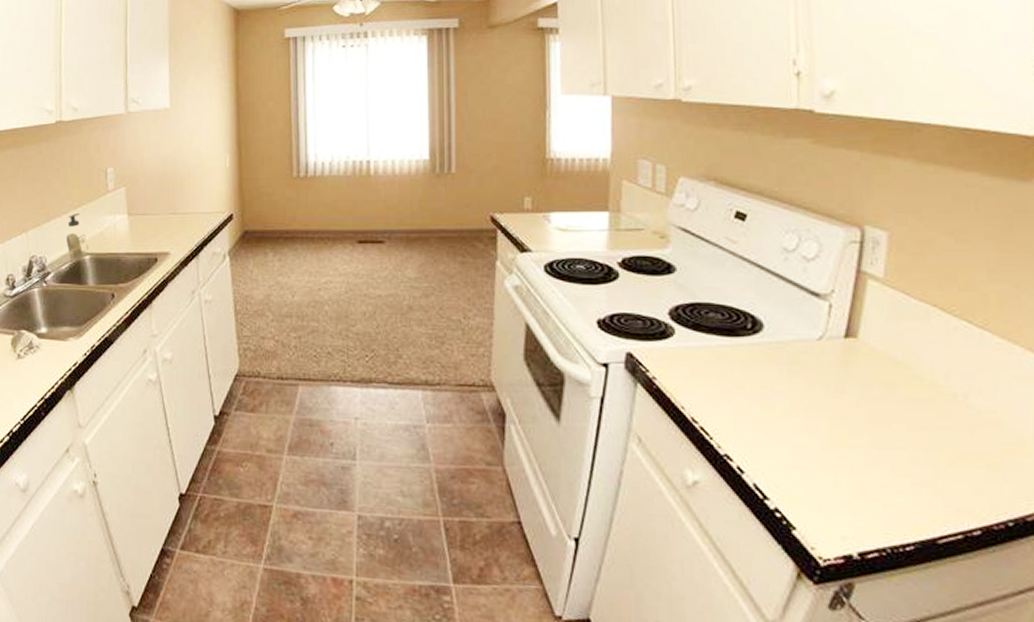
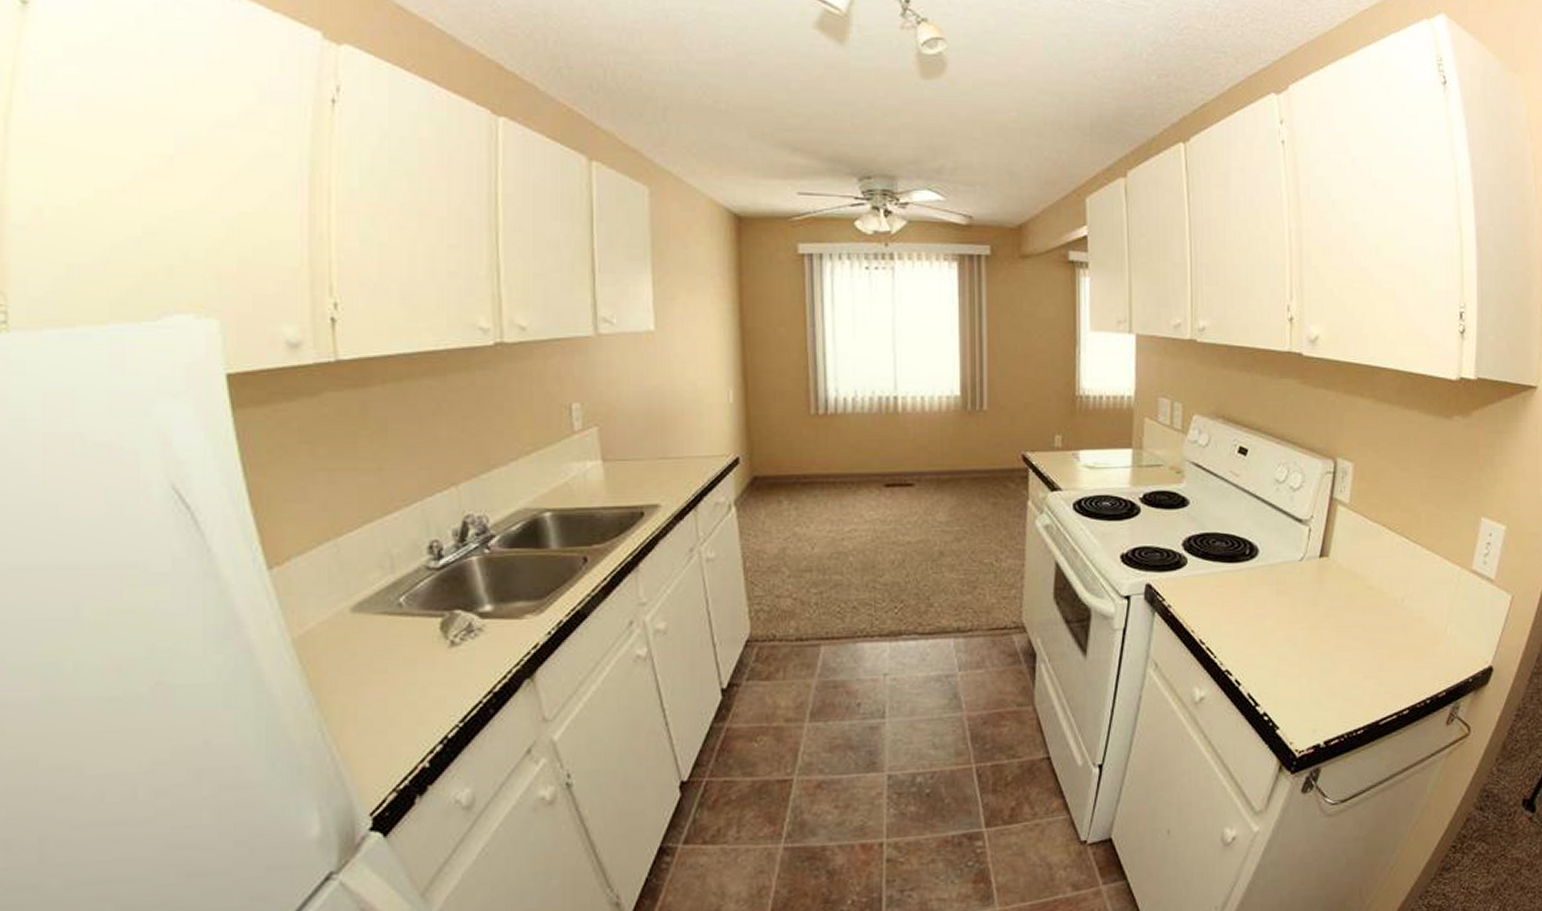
soap dispenser: present [65,214,89,262] -> none [515,460,549,522]

